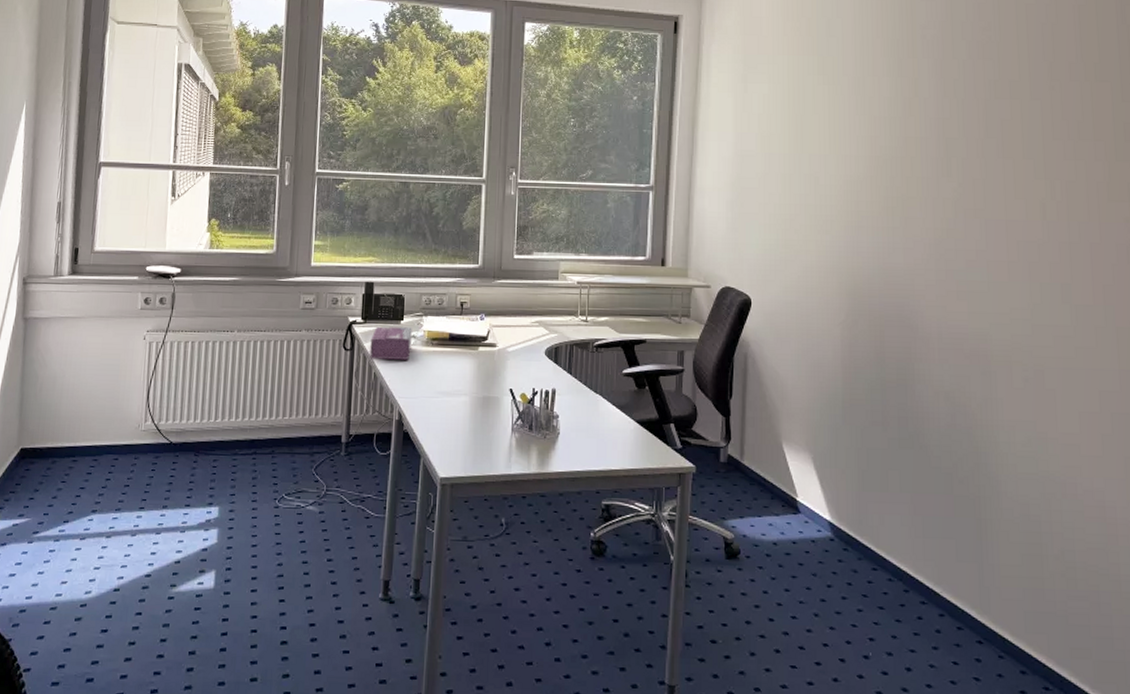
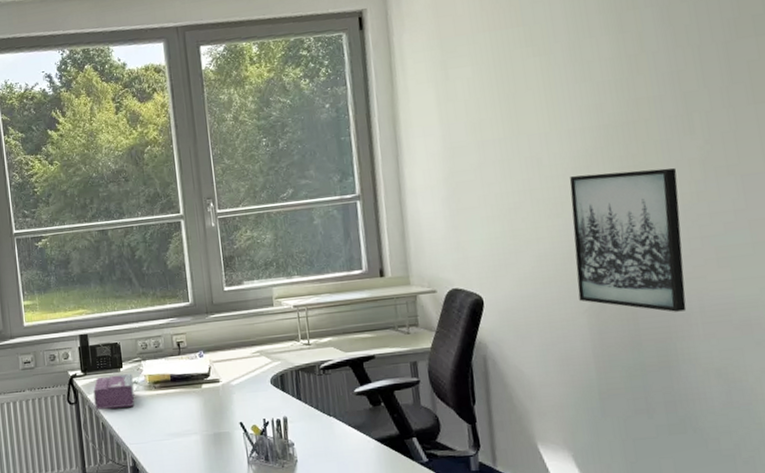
wall art: none [836,199,933,335] -> present [569,168,687,312]

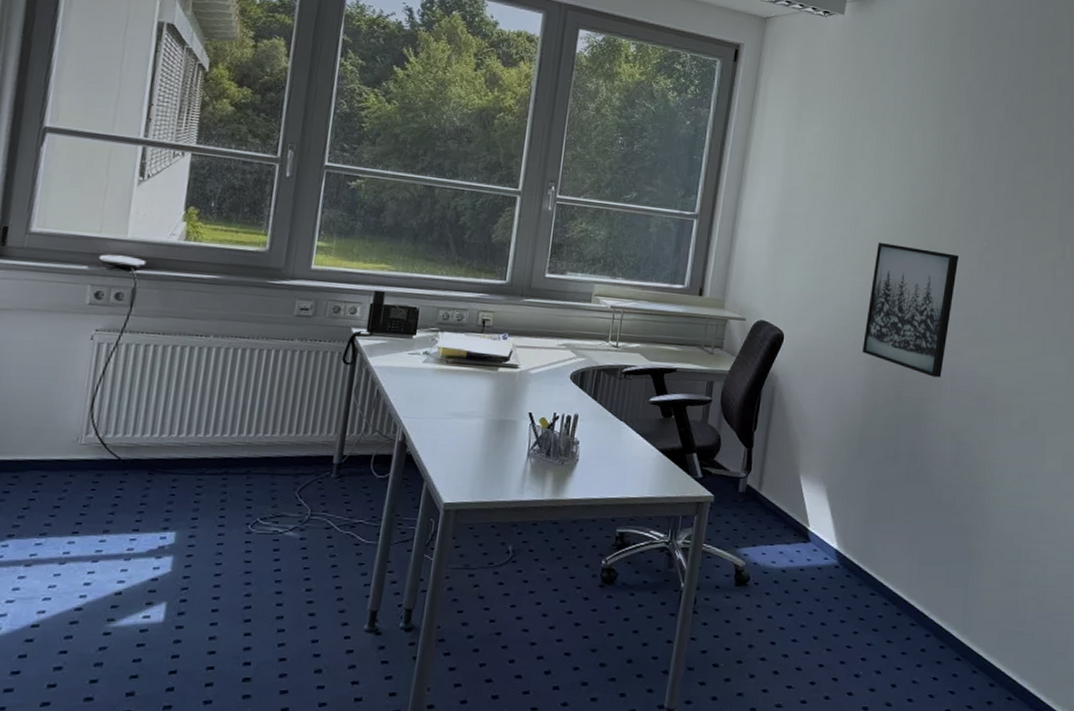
tissue box: present [93,374,135,410] -> none [373,340,425,378]

